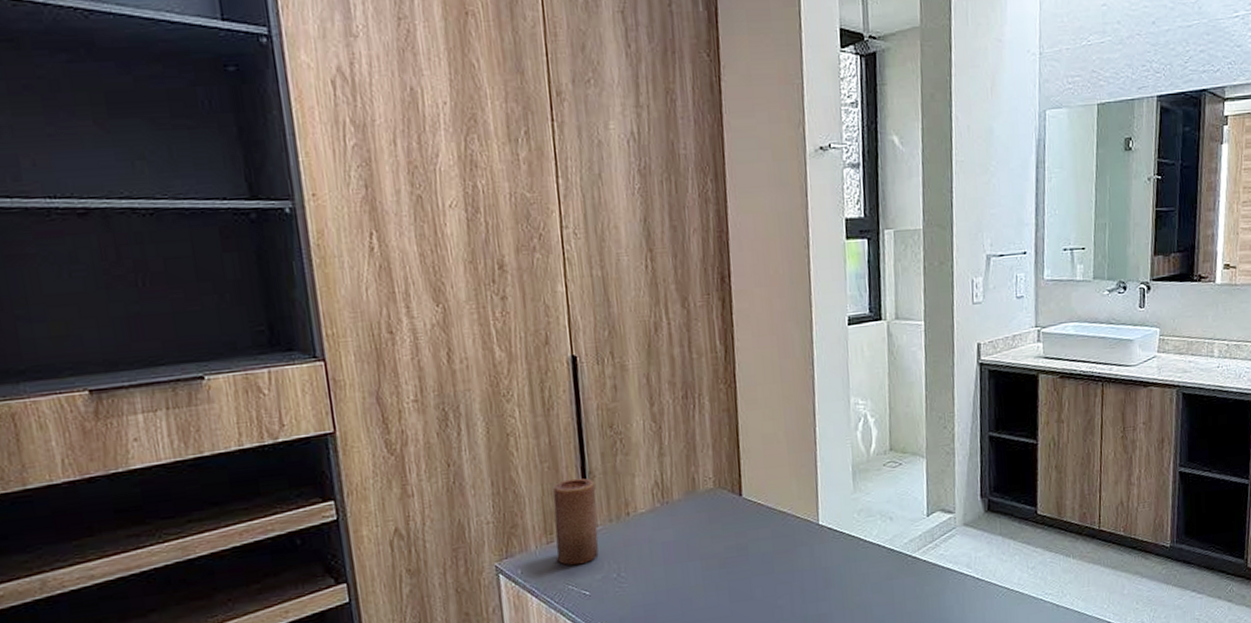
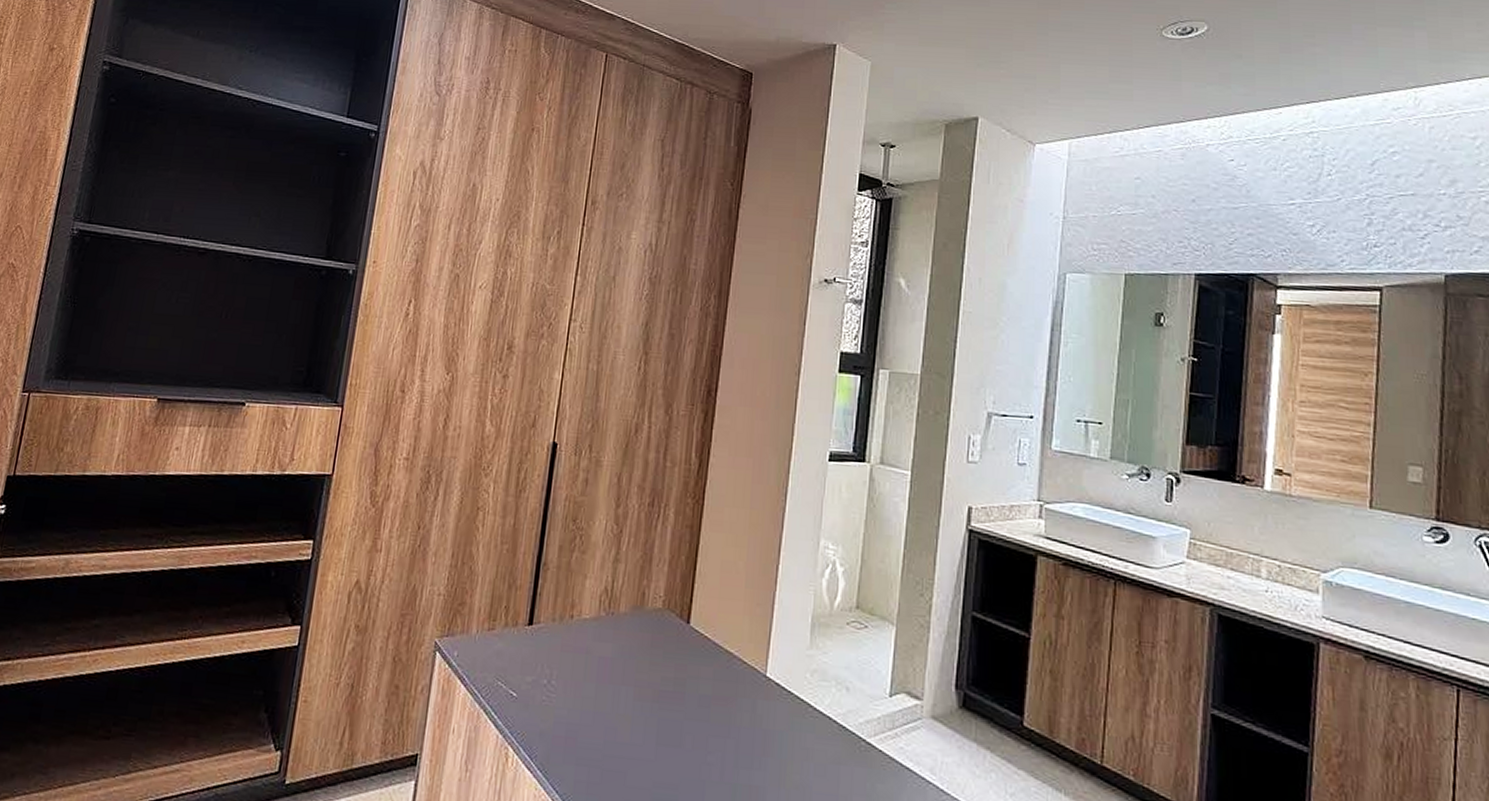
candle: present [553,478,599,565] -> none [493,566,547,661]

